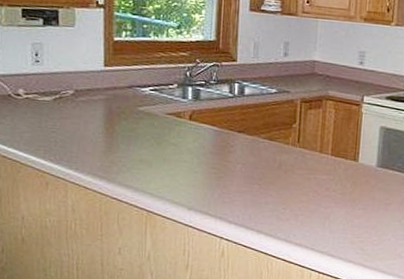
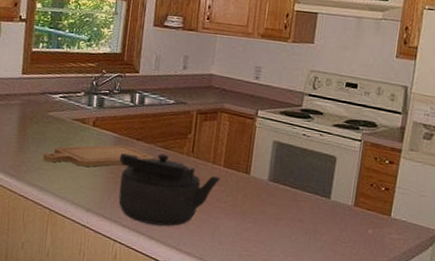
chopping board: none [136,138,258,164] -> present [43,144,154,167]
kettle: none [221,145,329,219] -> present [118,153,221,226]

